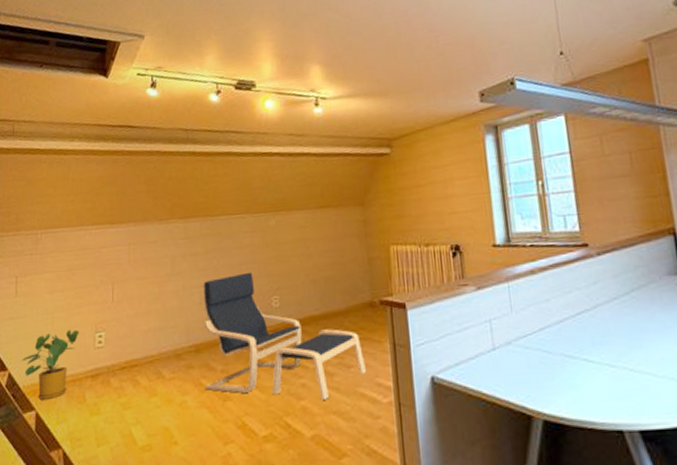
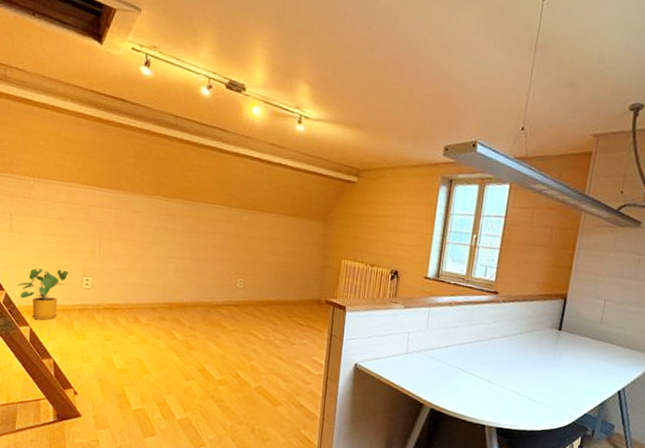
lounge chair: present [201,272,366,400] -> none [175,254,306,364]

